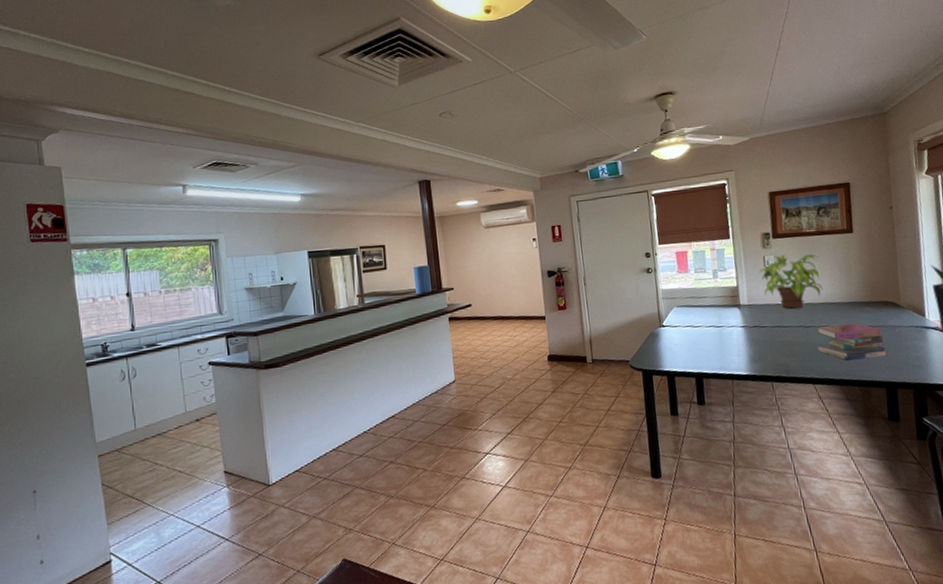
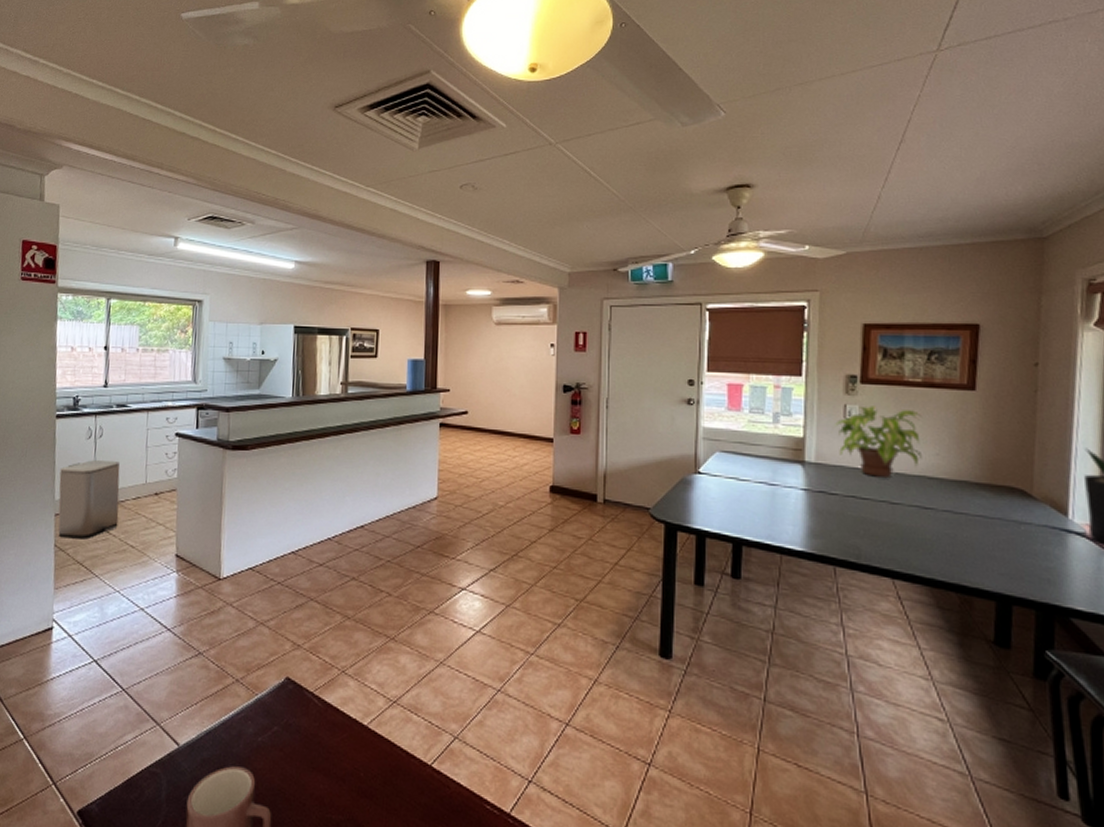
pedal bin: none [97,397,164,477] -> present [58,460,121,540]
books: present [817,323,887,360] -> none [905,505,1003,559]

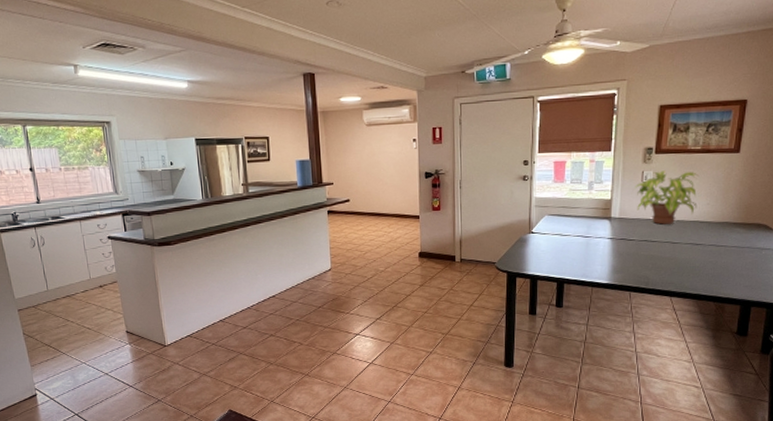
pedal bin: present [58,460,121,540] -> none [14,263,74,328]

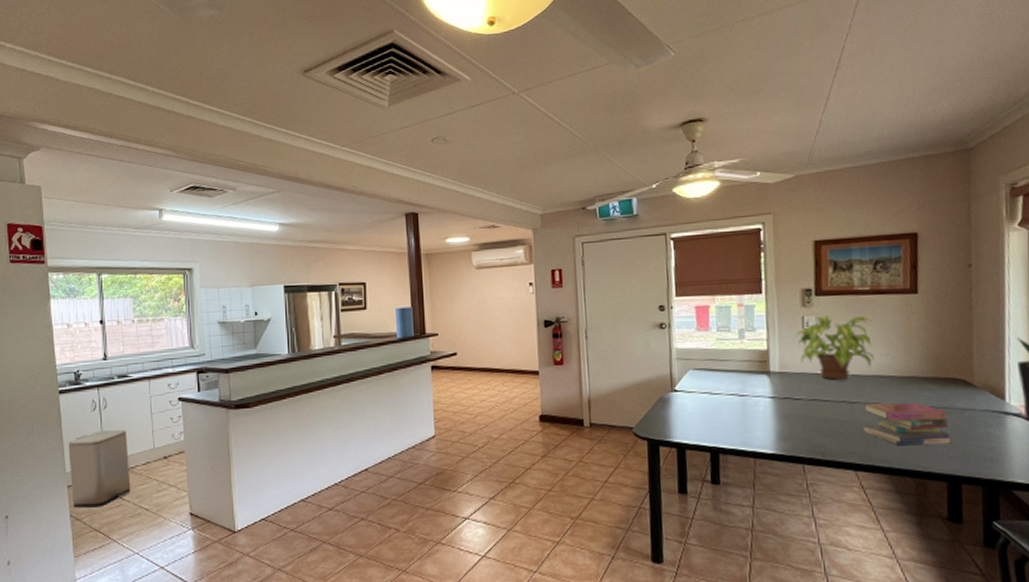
pedal bin: none [14,263,74,328] -> present [68,430,131,508]
books: none [681,243,748,277] -> present [863,402,951,445]

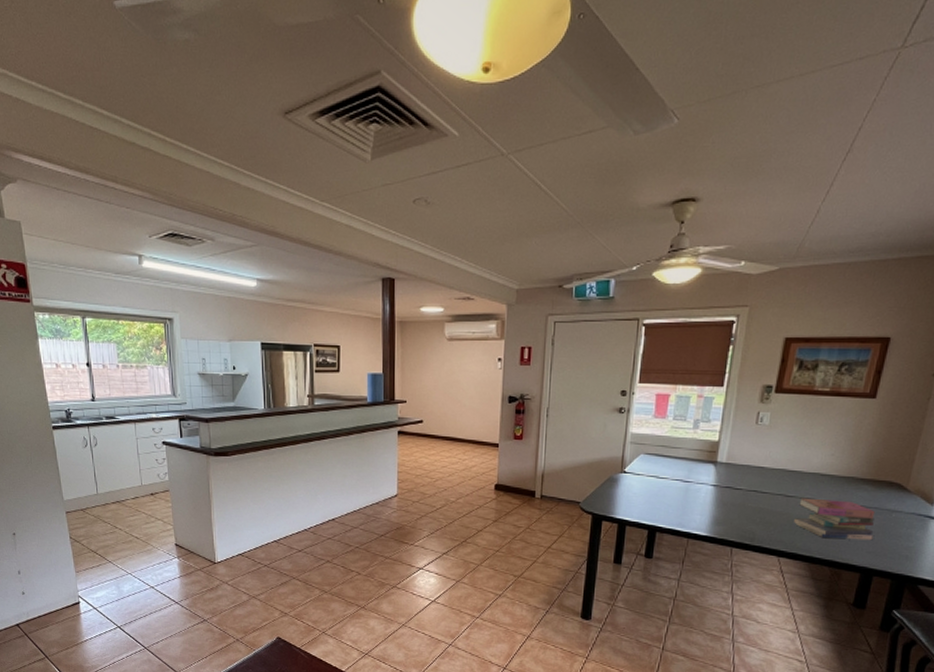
pedal bin: present [68,430,131,508] -> none [64,466,122,532]
plant: present [795,315,875,380] -> none [747,413,826,475]

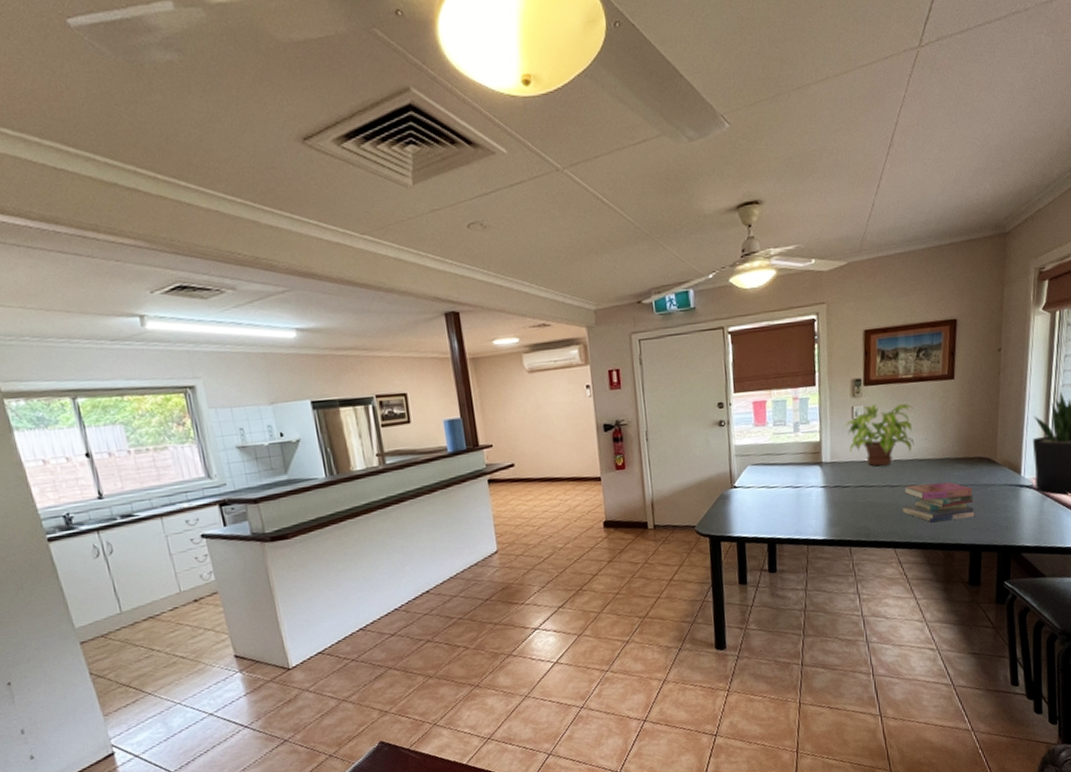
plant: none [747,413,826,475] -> present [845,403,915,467]

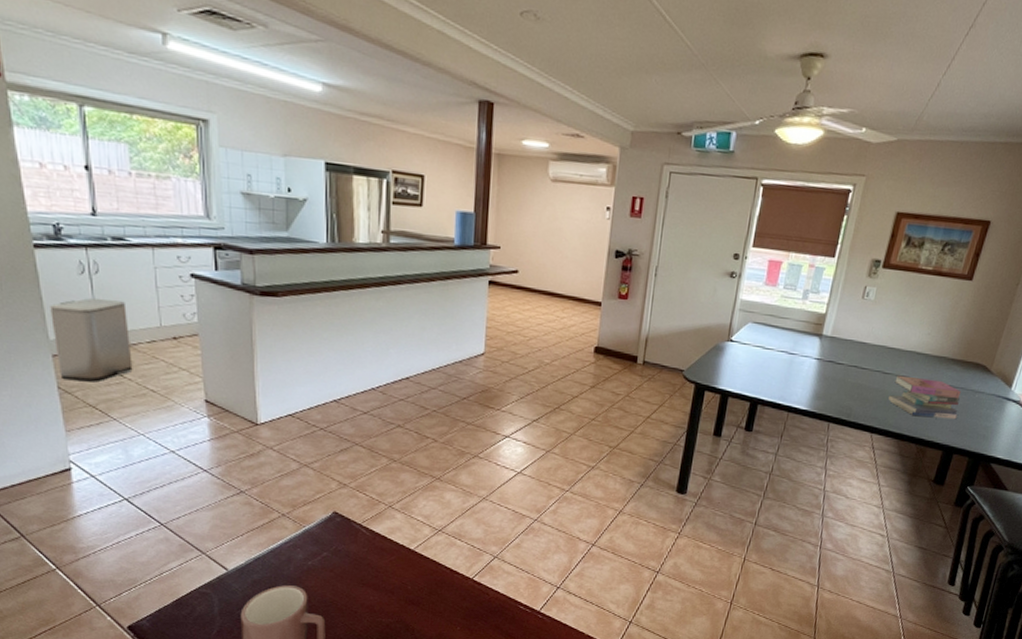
pedal bin: none [71,575,160,665] -> present [50,298,133,383]
plant: present [845,403,915,467] -> none [852,288,926,352]

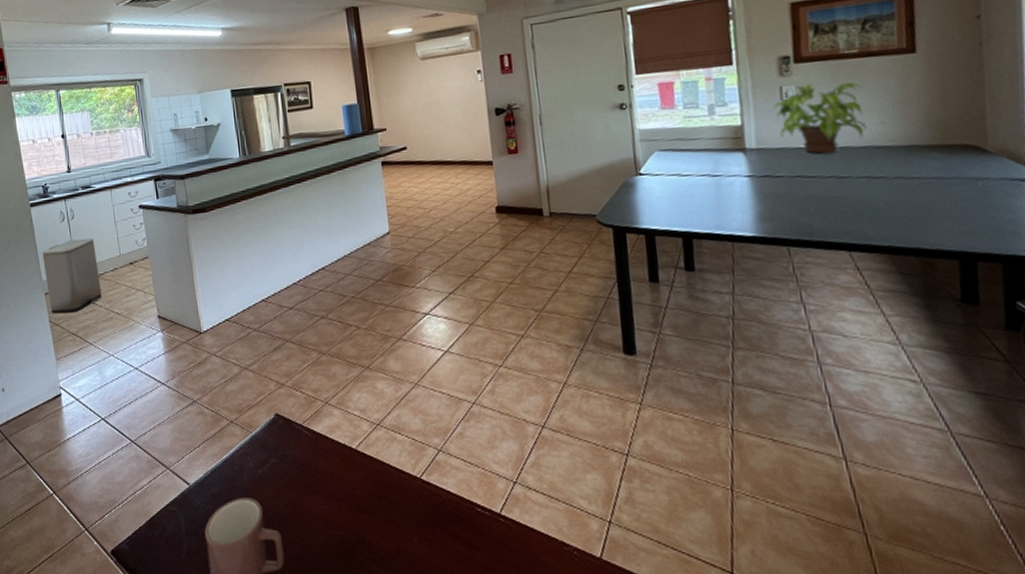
plant: none [852,288,926,352] -> present [772,82,868,154]
books: present [888,375,961,420] -> none [856,173,963,221]

